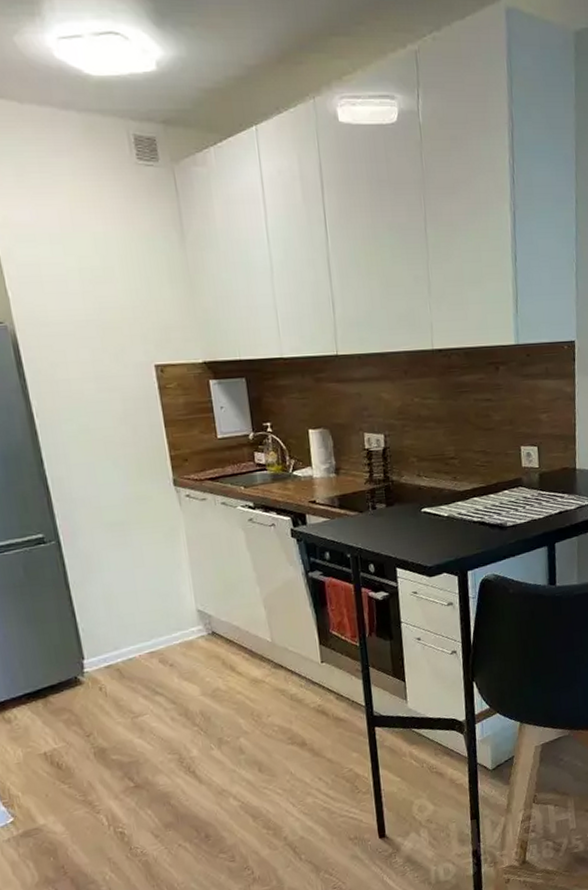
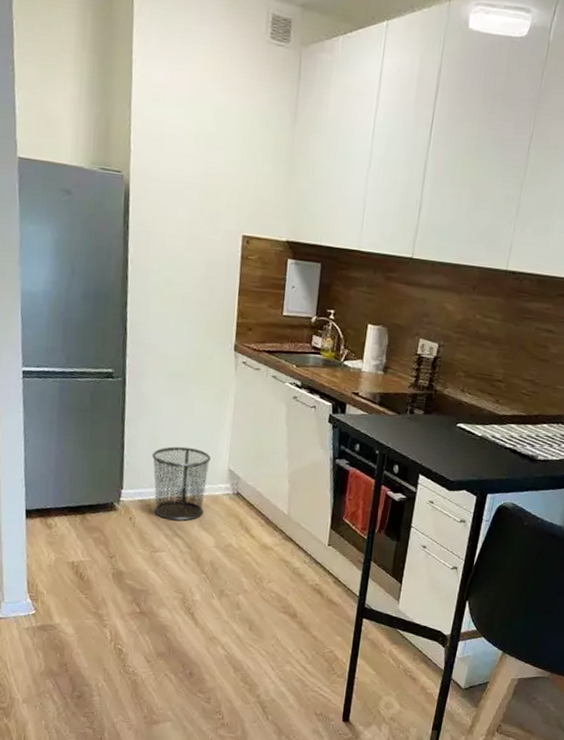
trash can: none [108,596,180,680] -> present [151,446,211,521]

